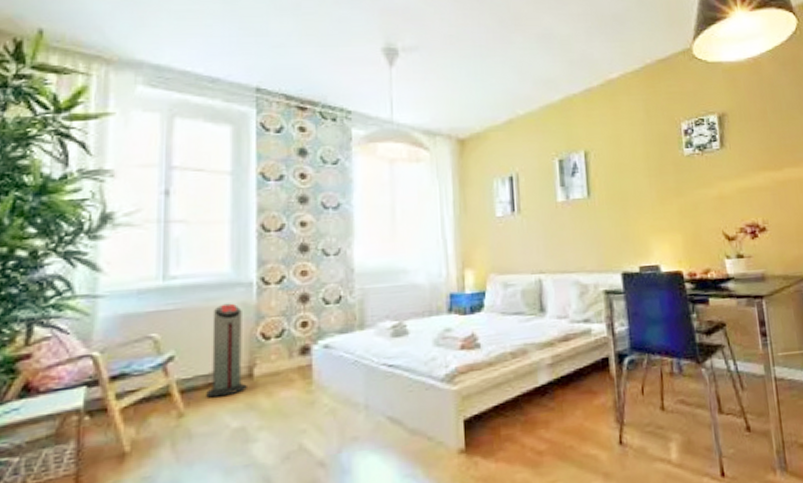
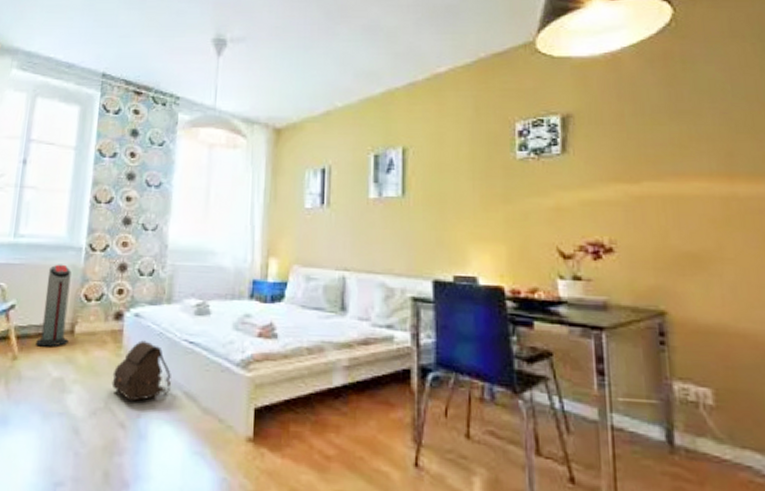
satchel: none [304,371,372,438] -> present [111,340,171,402]

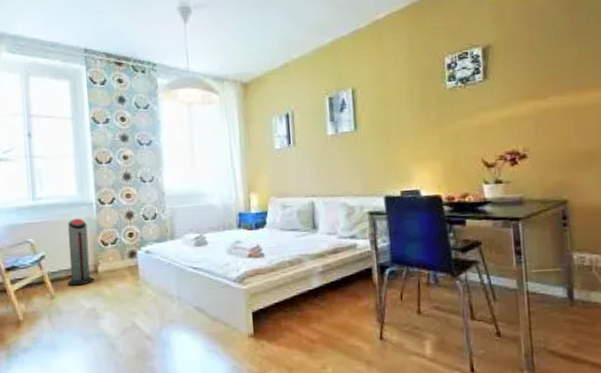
satchel: present [111,340,171,402] -> none [135,271,183,319]

